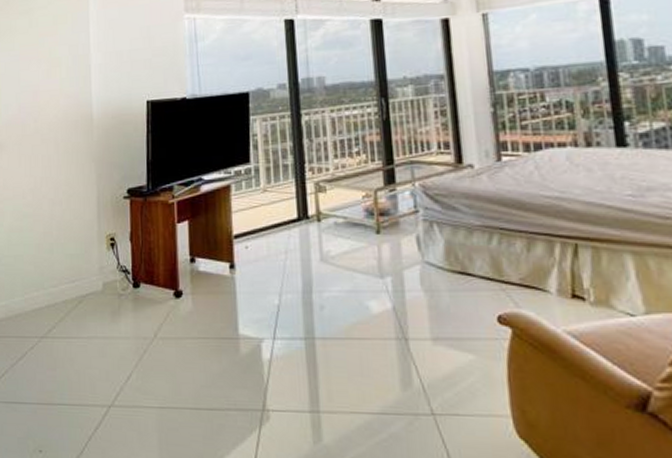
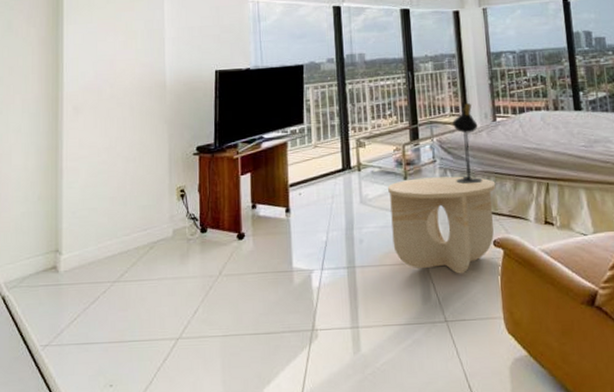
side table: none [356,231,501,356] -> present [388,176,496,274]
table lamp: none [441,136,483,241] -> present [452,102,483,184]

